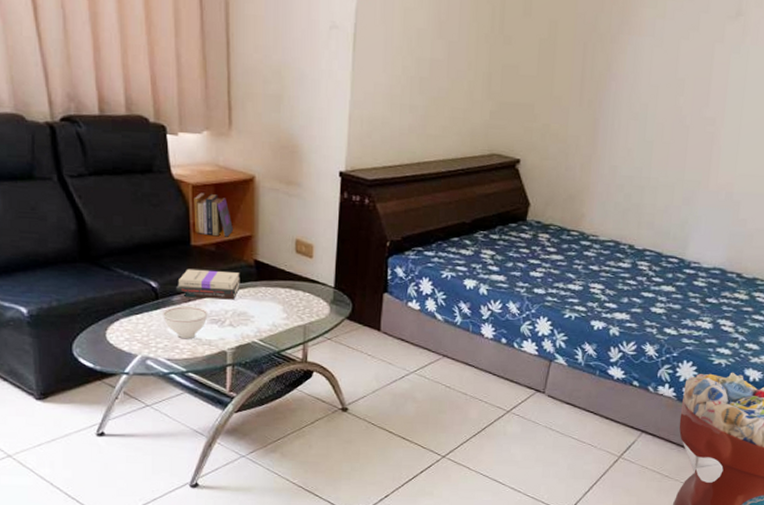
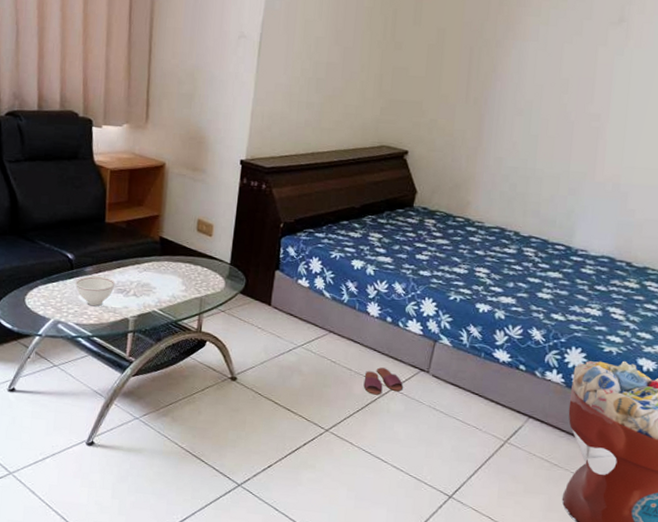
books: present [176,268,240,300] -> none [89,243,147,272]
books: present [194,192,233,237] -> none [110,176,143,216]
slippers: none [479,390,519,418] -> present [363,367,403,395]

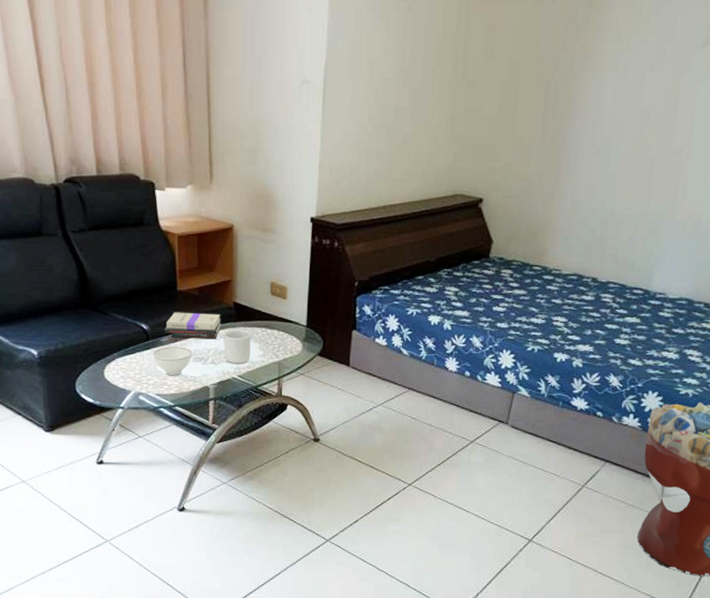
books: none [89,243,147,272] -> present [164,312,221,340]
mug: none [146,263,175,298] -> present [223,329,251,364]
slippers: present [363,367,403,395] -> none [444,421,483,448]

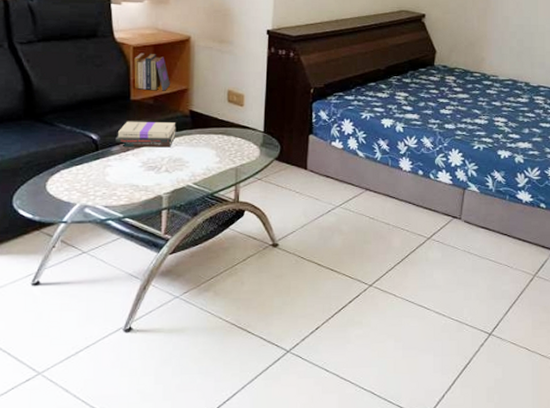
bowl: present [152,345,193,376] -> none [101,155,145,187]
books: none [179,242,214,282] -> present [134,52,170,91]
mug: present [223,329,251,364] -> none [178,137,207,172]

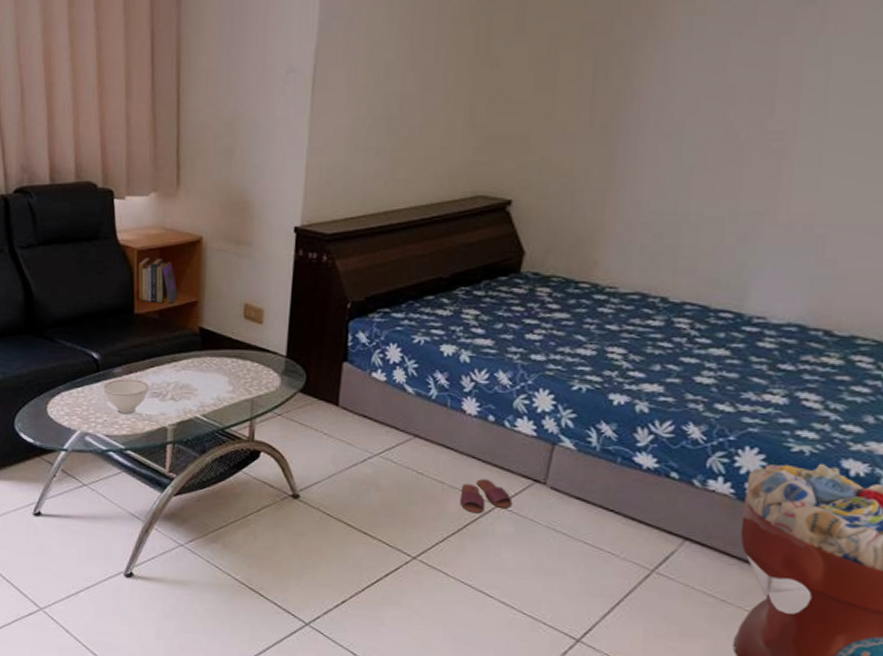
bowl: none [101,155,145,187] -> present [102,377,149,414]
books: present [115,121,176,148] -> none [118,338,184,371]
slippers: none [402,219,438,246] -> present [460,479,512,514]

